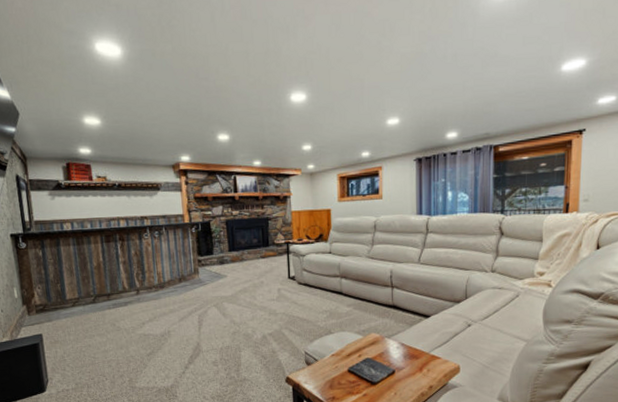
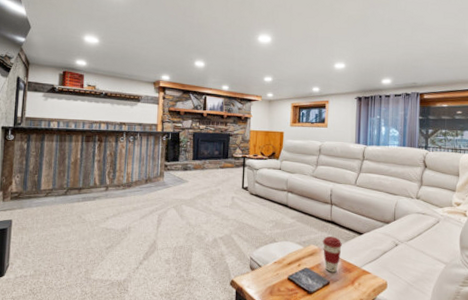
coffee cup: none [384,322,407,361] -> present [322,236,342,273]

